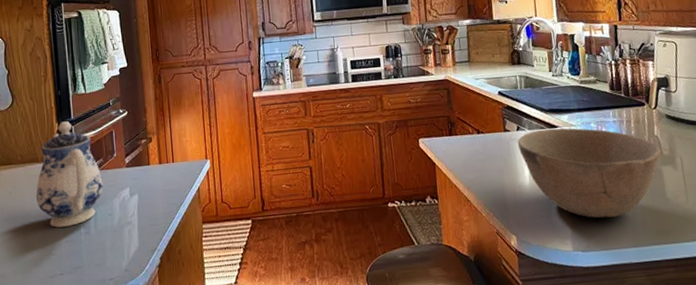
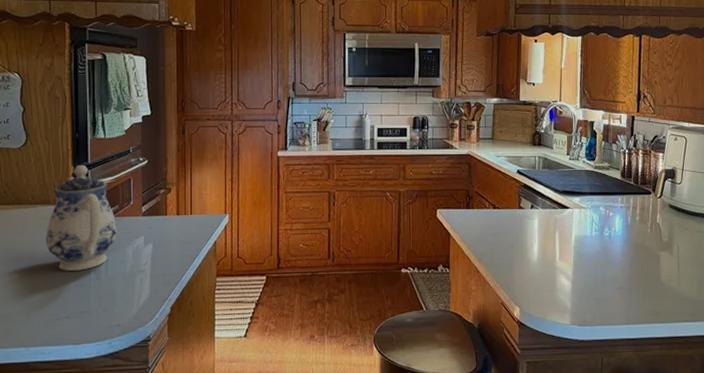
bowl: present [517,128,661,218] -> none [530,209,661,296]

